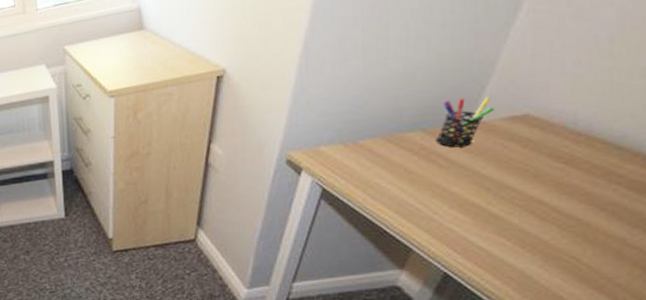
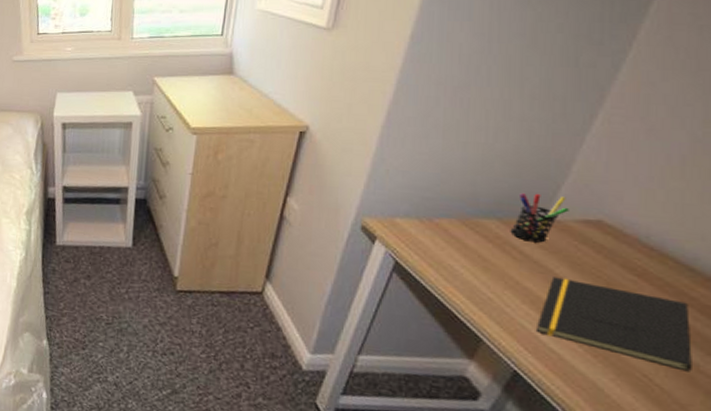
notepad: none [465,177,619,247] -> present [537,277,692,372]

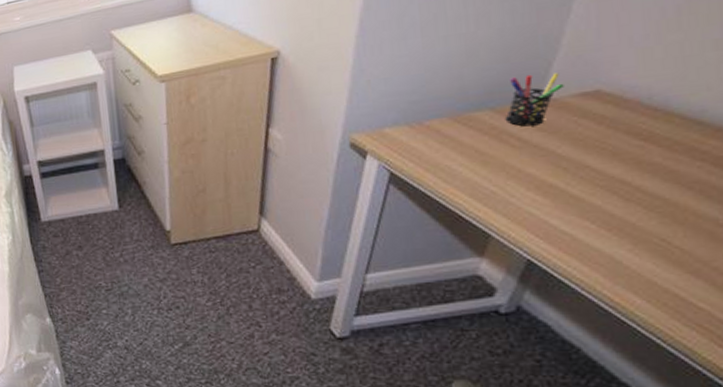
notepad: present [537,277,692,372] -> none [545,156,711,228]

